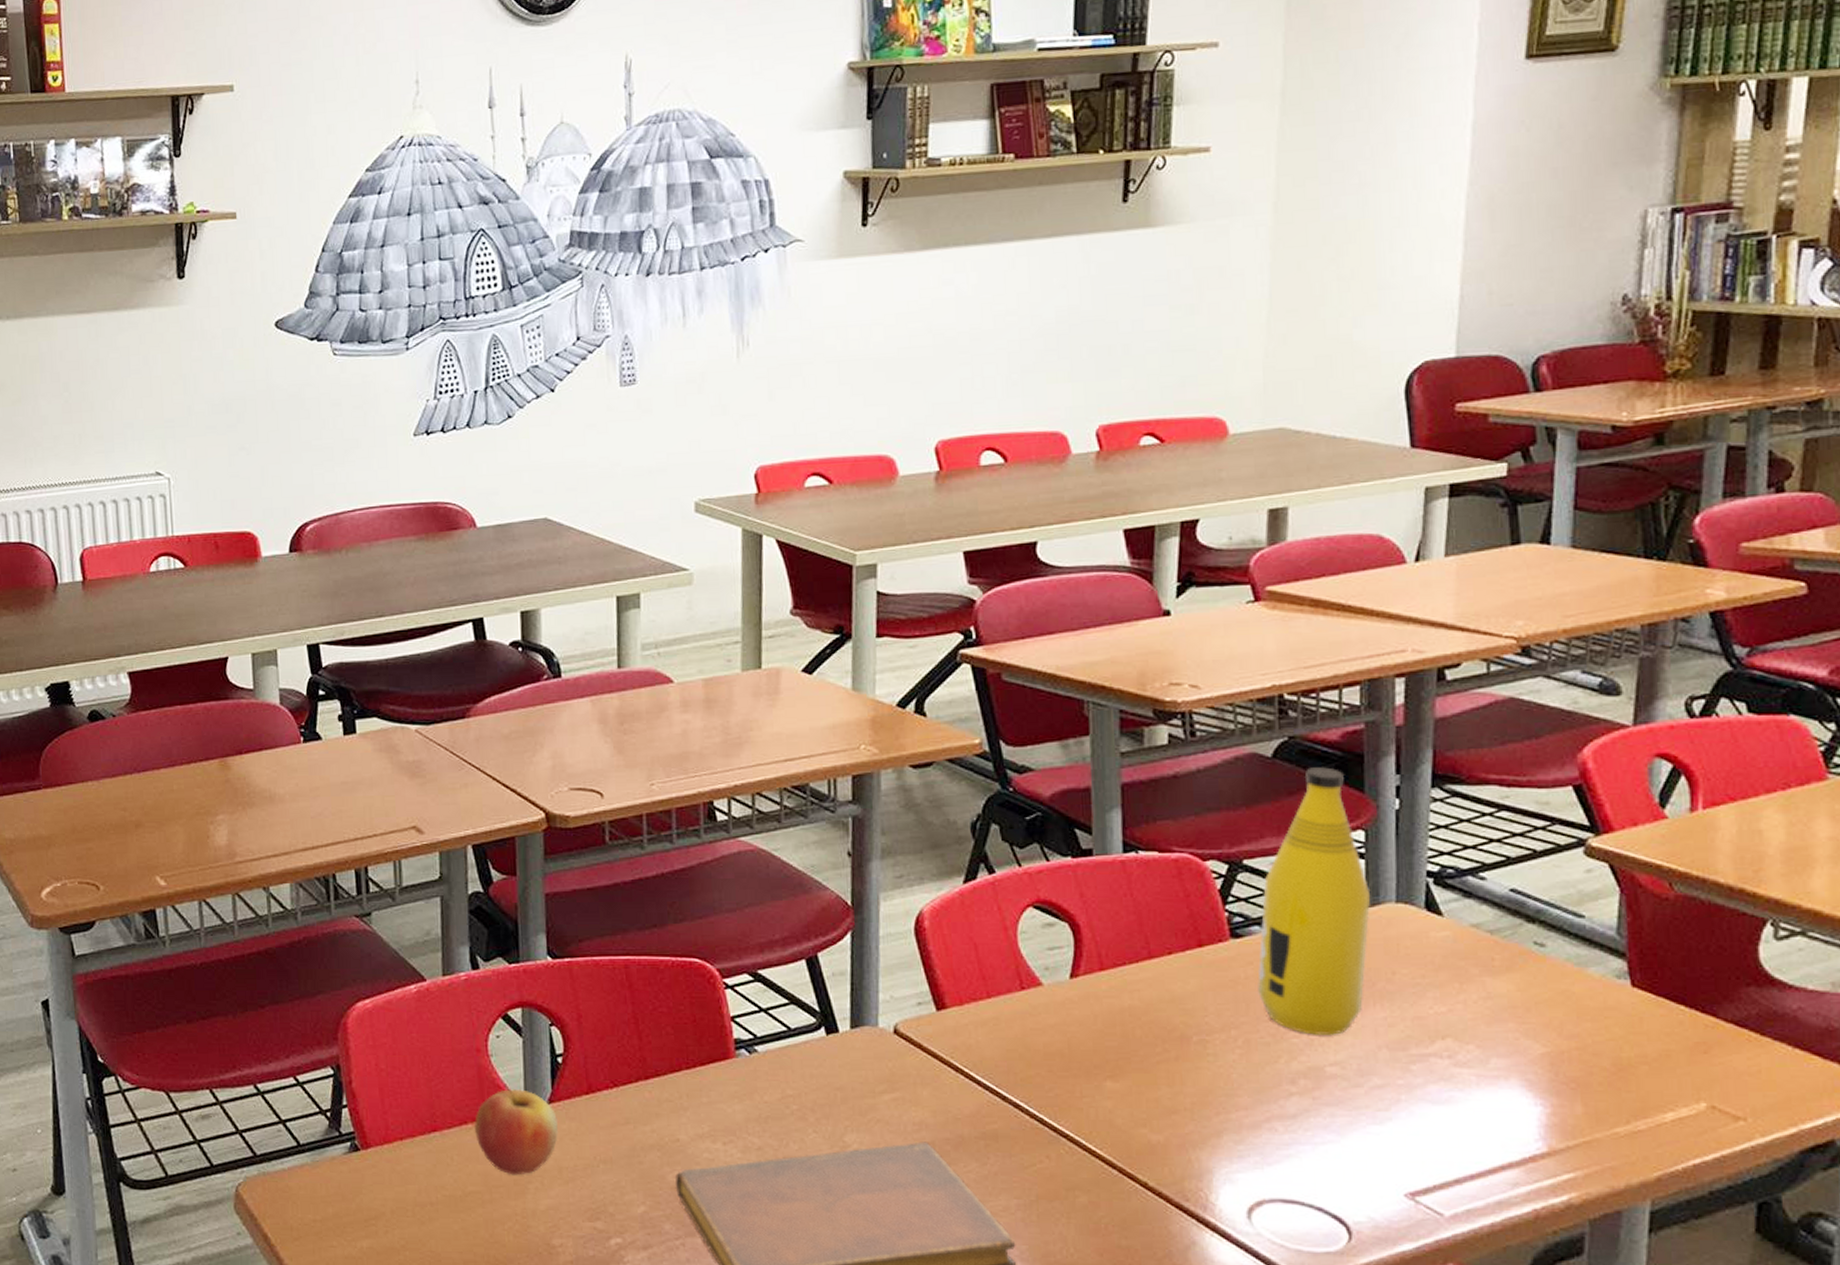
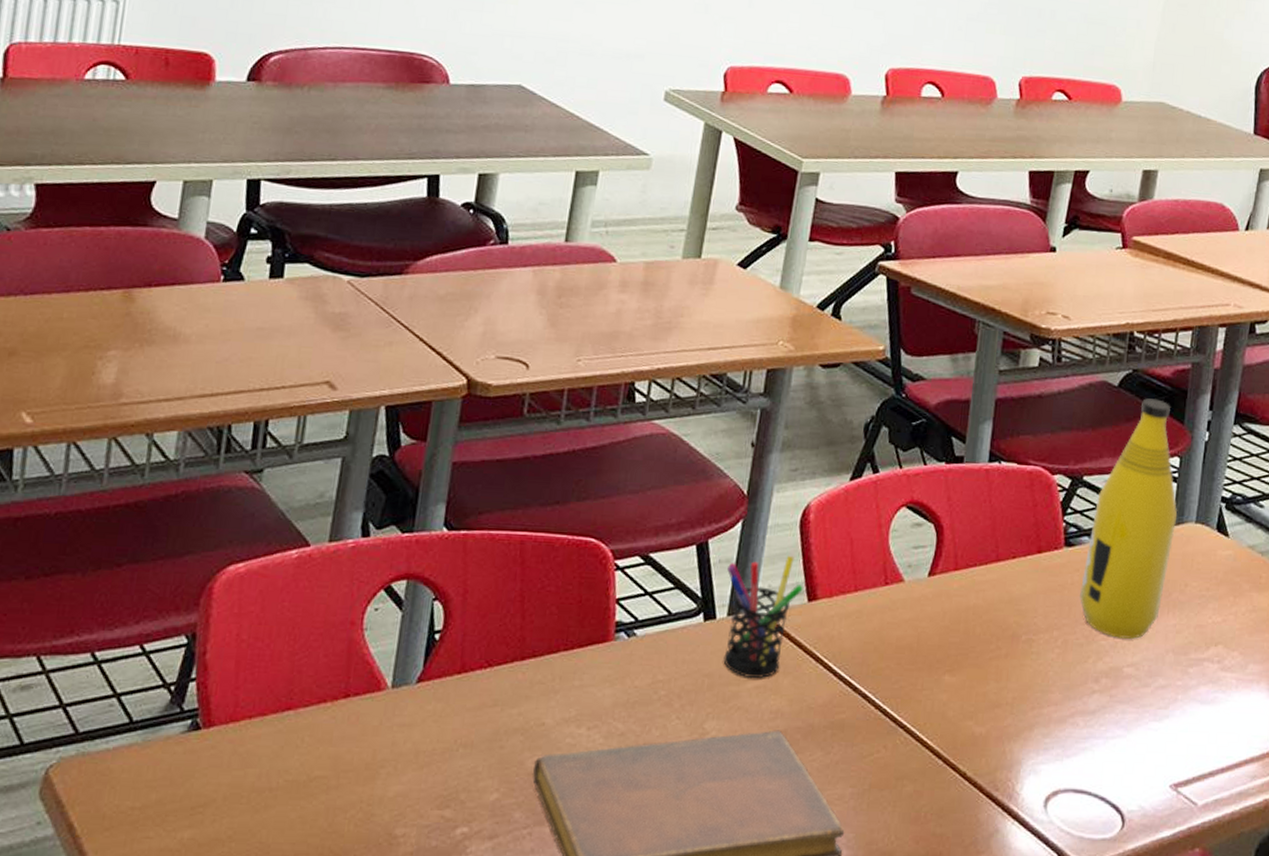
apple: present [473,1084,558,1175] -> none [333,660,424,759]
pen holder: none [843,965,929,1091] -> present [723,556,803,679]

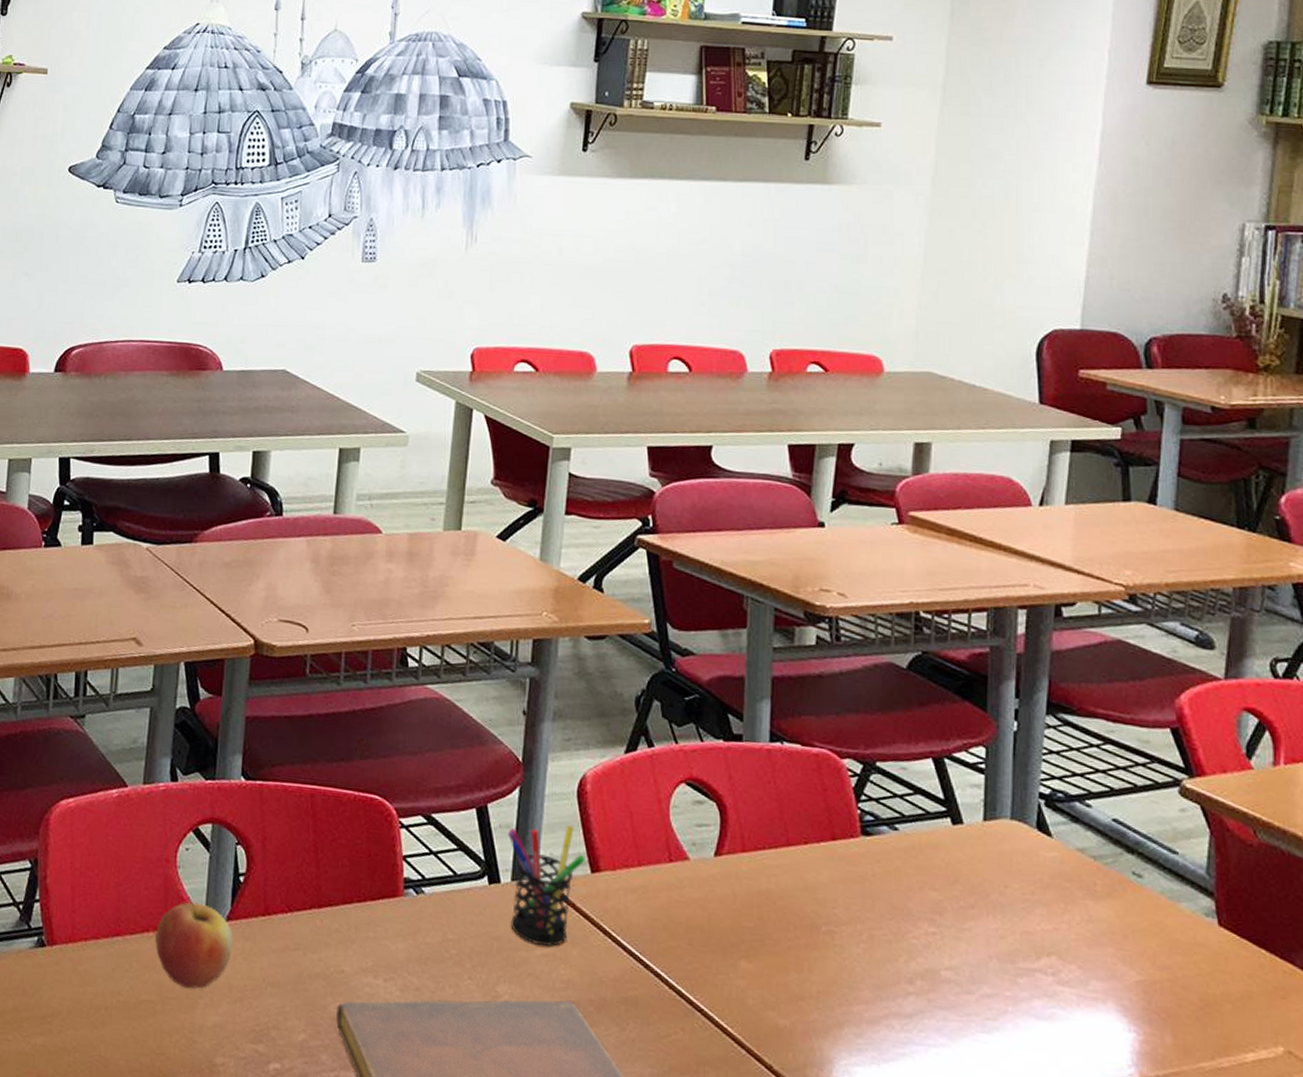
apple: none [333,660,424,759] -> present [155,896,233,989]
bottle: present [1080,398,1178,639] -> none [883,682,989,940]

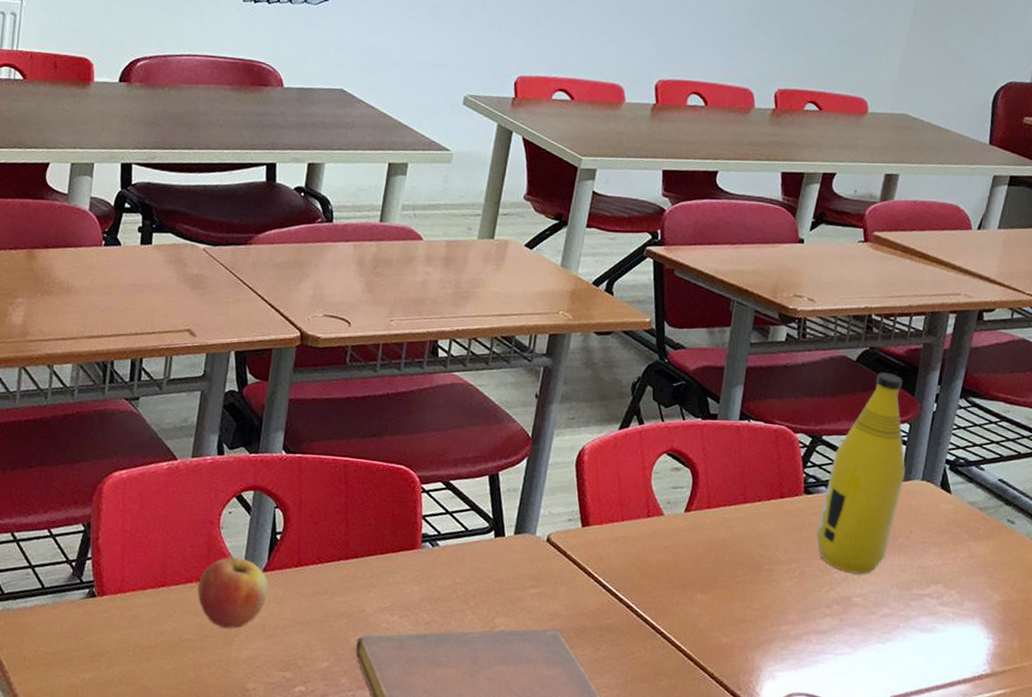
pen holder: present [508,825,585,947] -> none [511,489,578,587]
bottle: none [883,682,989,940] -> present [816,372,906,574]

